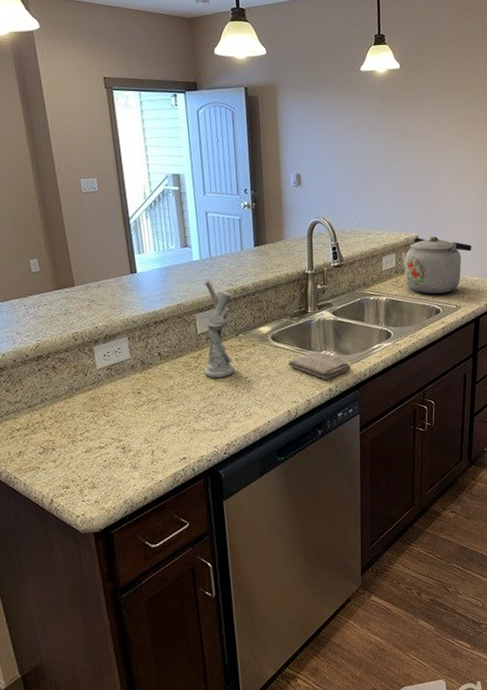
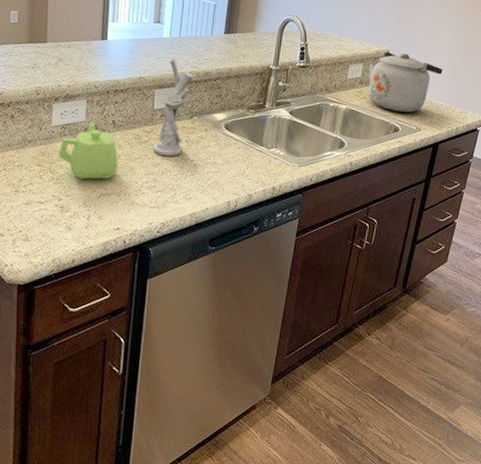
teapot: none [109,357,172,417] -> present [59,121,118,180]
washcloth: present [288,350,351,380] -> none [237,146,298,177]

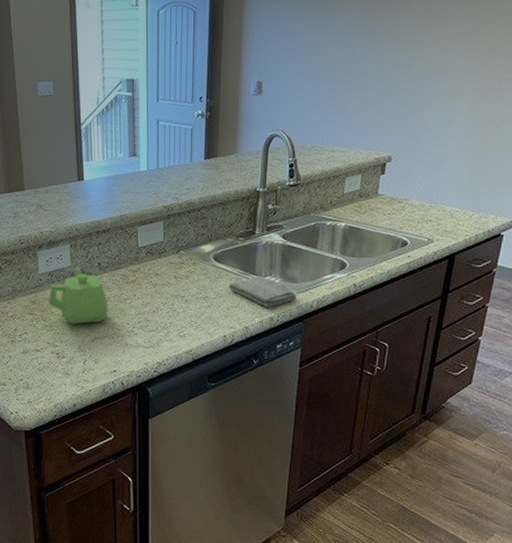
utensil holder: present [153,58,194,156] -> none [142,192,177,294]
washcloth: none [237,146,298,177] -> present [229,275,297,307]
kettle: present [369,51,443,113] -> none [370,157,456,224]

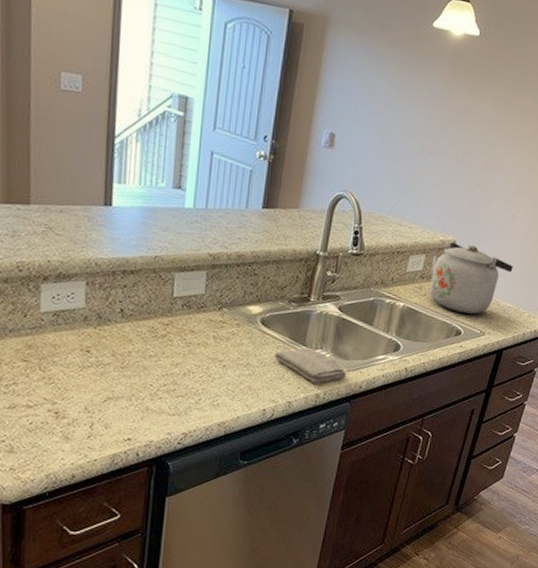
teapot: present [49,266,108,325] -> none [51,308,129,380]
kettle: none [370,157,456,224] -> present [430,241,513,314]

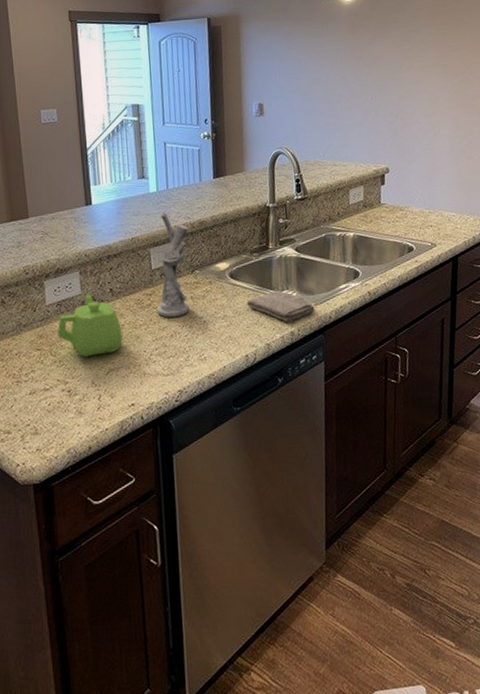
teapot: none [51,308,129,380] -> present [58,293,123,358]
utensil holder: none [173,235,224,355] -> present [157,212,189,318]
kettle: present [430,241,513,314] -> none [371,168,448,231]

